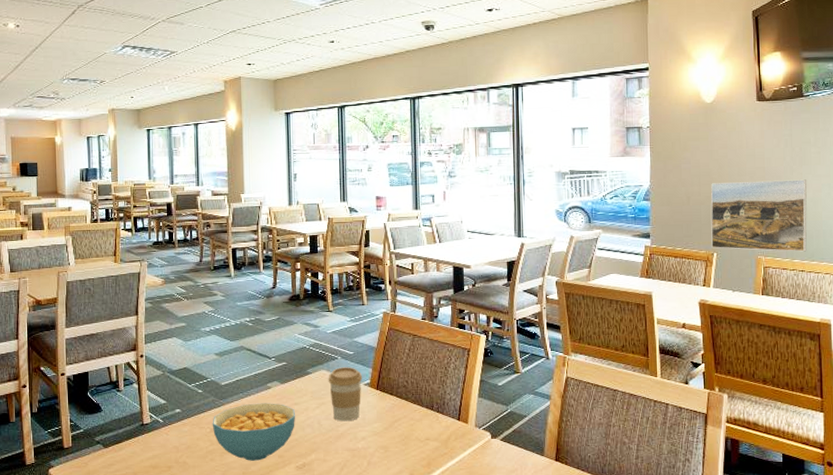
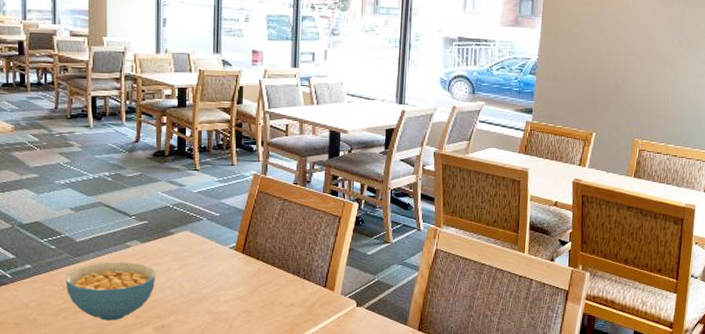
coffee cup: present [328,367,363,422] -> none [192,229,229,284]
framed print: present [710,179,807,252] -> none [591,61,692,137]

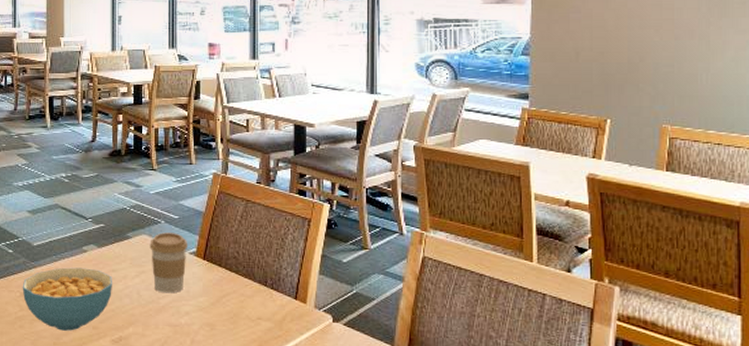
coffee cup: none [192,229,229,284] -> present [149,232,189,294]

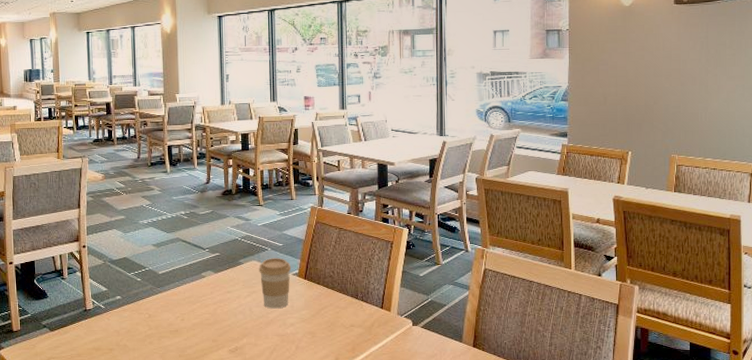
cereal bowl: present [22,267,113,331] -> none [150,291,229,345]

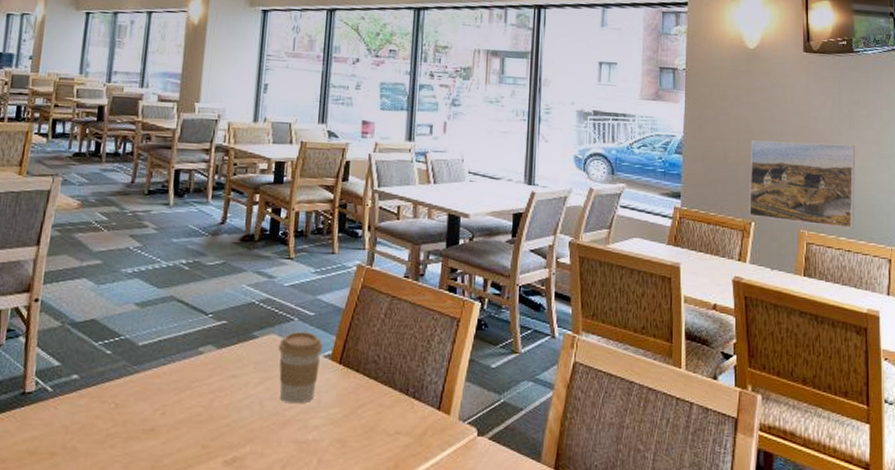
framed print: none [626,80,722,151] -> present [749,140,856,229]

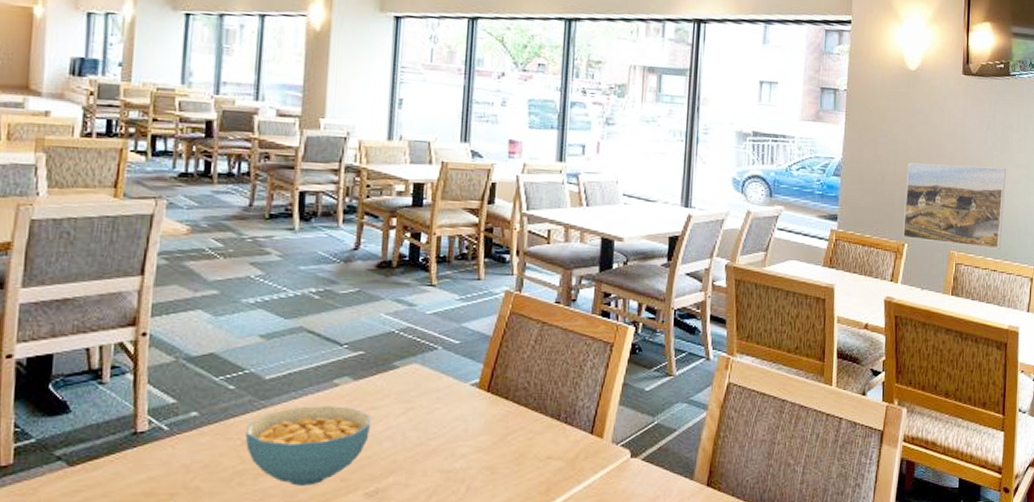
cereal bowl: none [118,372,232,451] -> present [245,406,372,486]
coffee cup: present [278,332,324,404] -> none [421,361,470,433]

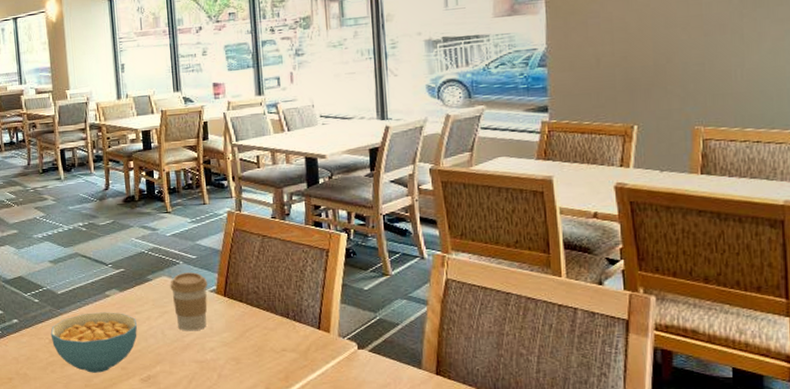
coffee cup: none [421,361,470,433] -> present [170,272,208,331]
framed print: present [903,163,1007,249] -> none [628,26,764,120]

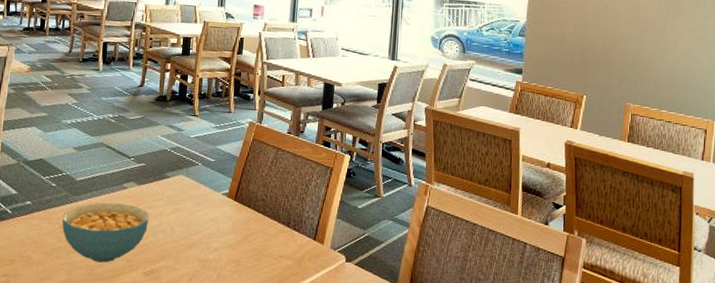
coffee cup: present [170,272,208,331] -> none [186,174,222,231]

